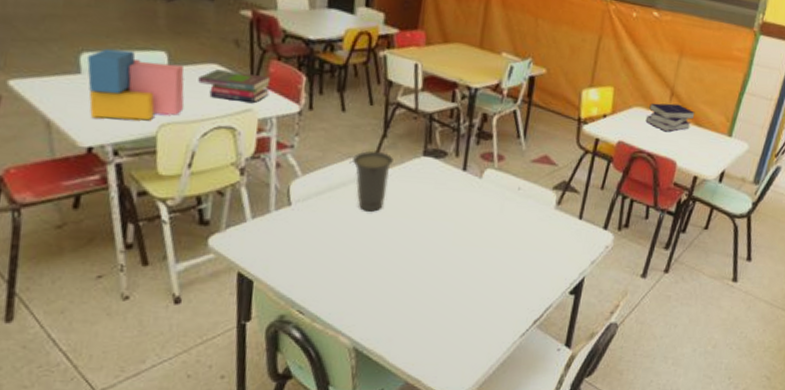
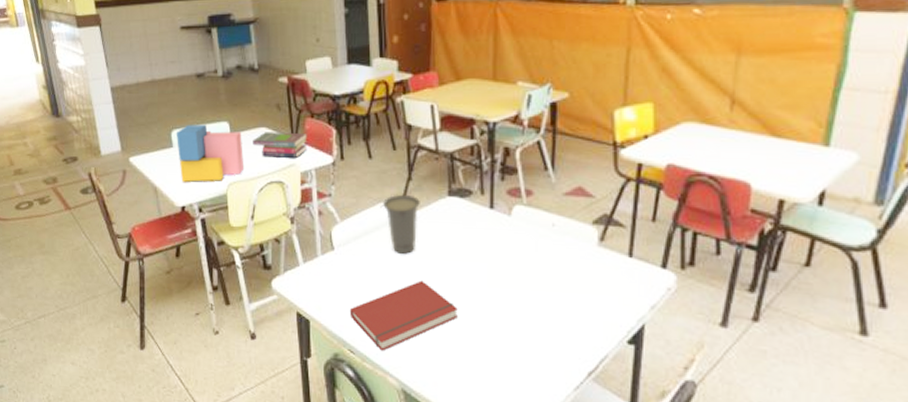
book: none [302,238,421,310] -> present [349,280,458,351]
book: present [645,103,695,132] -> none [700,113,769,148]

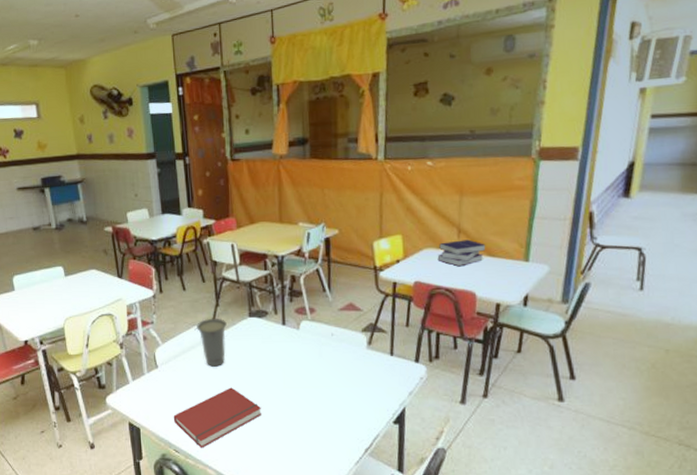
toy blocks: present [177,125,245,182] -> none [17,270,78,320]
books: present [253,132,307,159] -> none [84,272,132,295]
book: none [700,113,769,148] -> present [437,239,486,267]

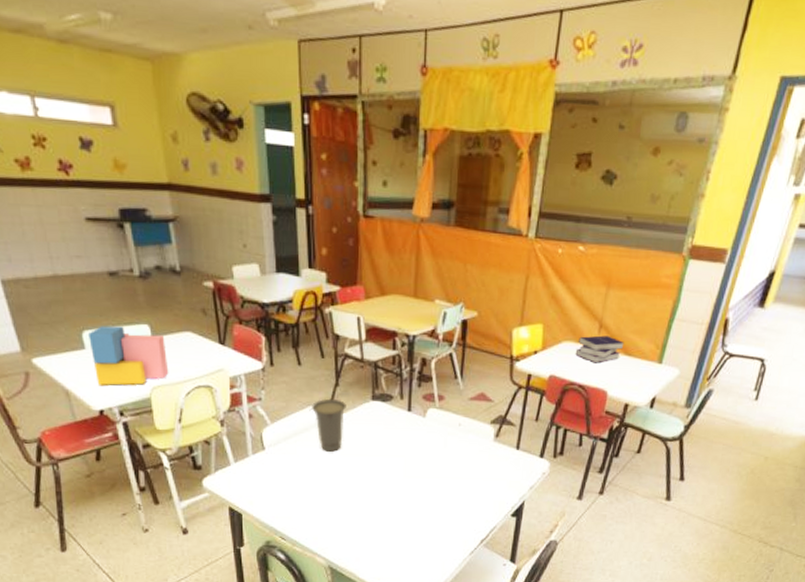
toy blocks: none [17,270,78,320] -> present [89,326,169,386]
book: present [173,387,261,448] -> none [280,474,378,536]

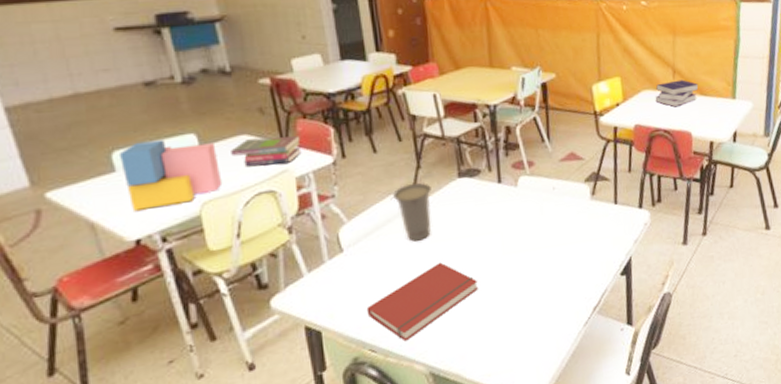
books: none [177,336,236,364] -> present [231,136,302,167]
book: none [280,474,378,536] -> present [366,262,478,341]

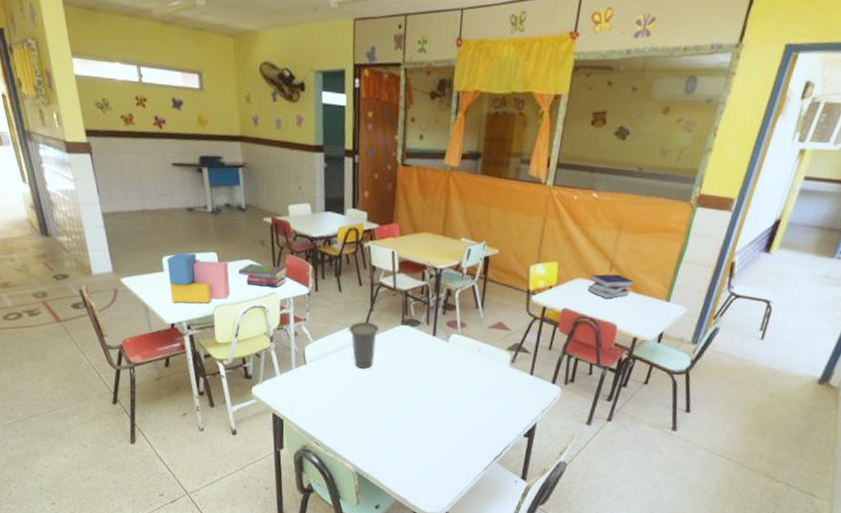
book: present [366,262,478,341] -> none [317,389,403,443]

